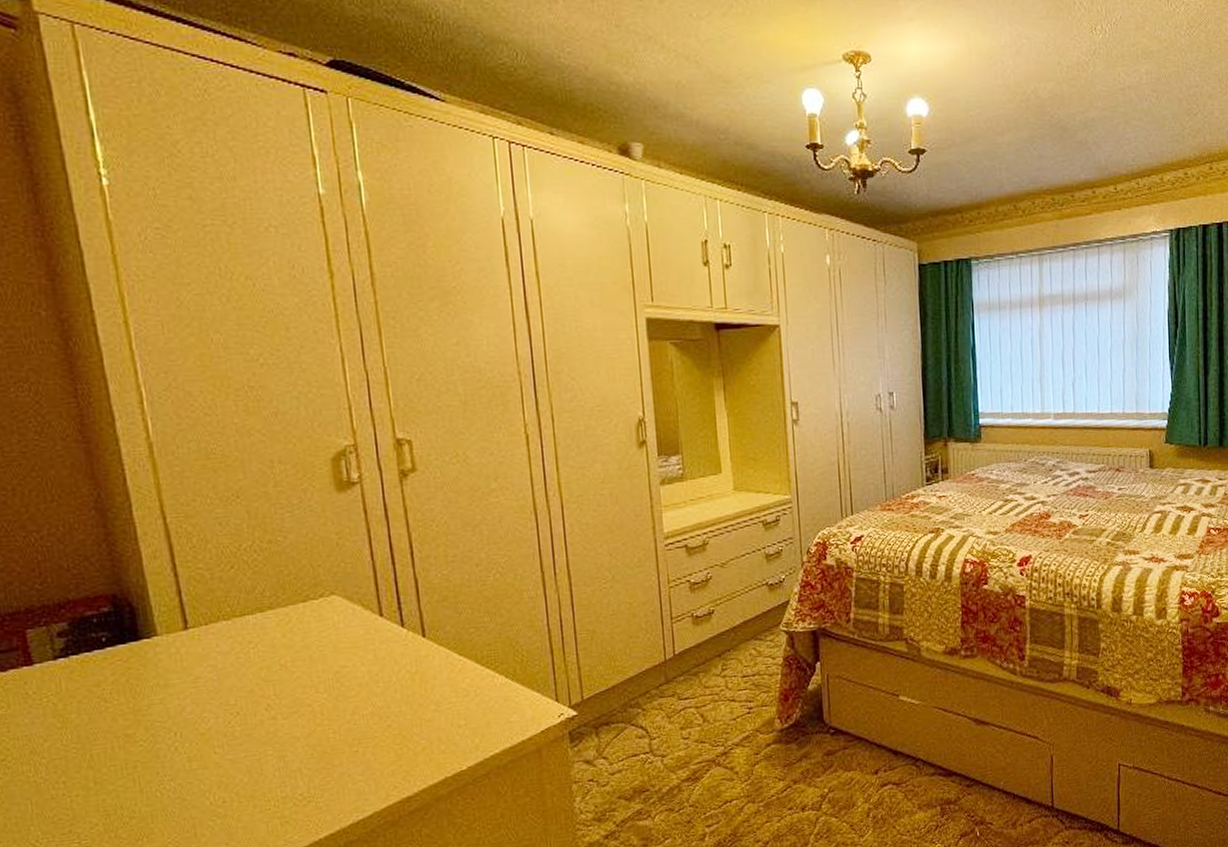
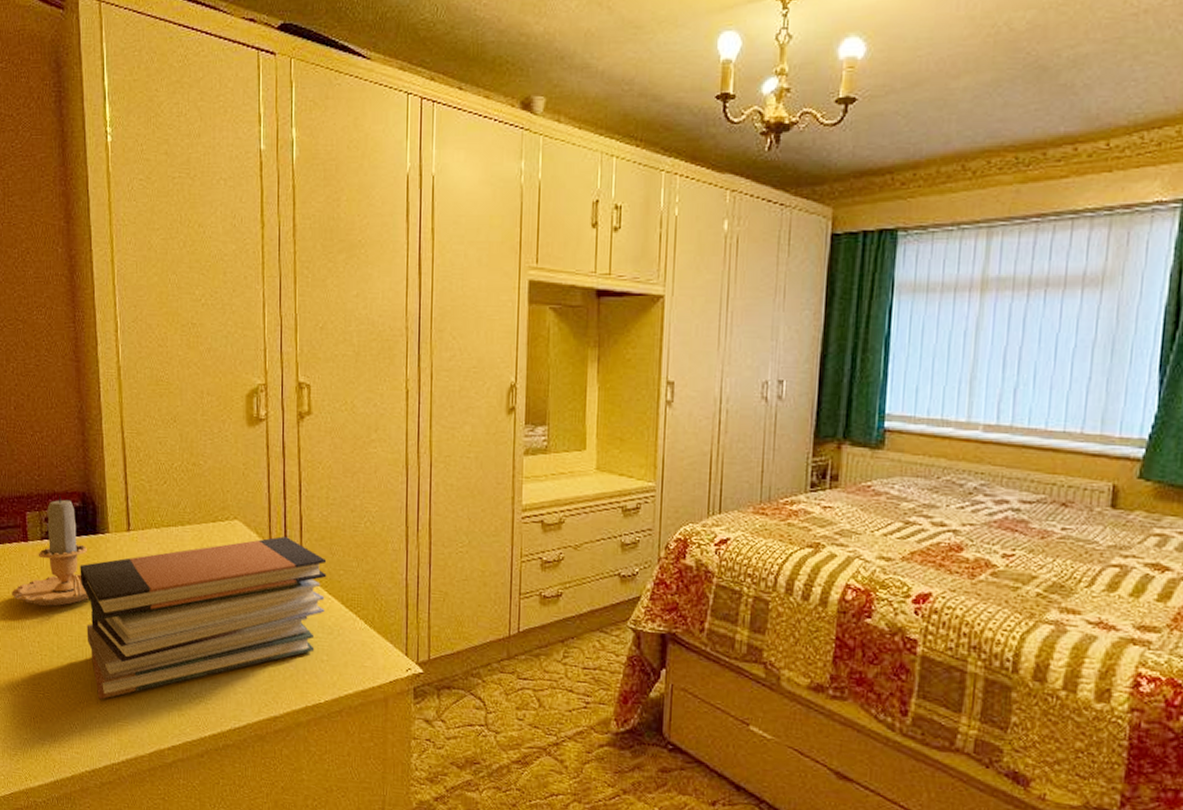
candle: none [14,602,136,739] -> present [12,495,89,606]
book stack: none [117,604,457,831] -> present [80,536,327,700]

